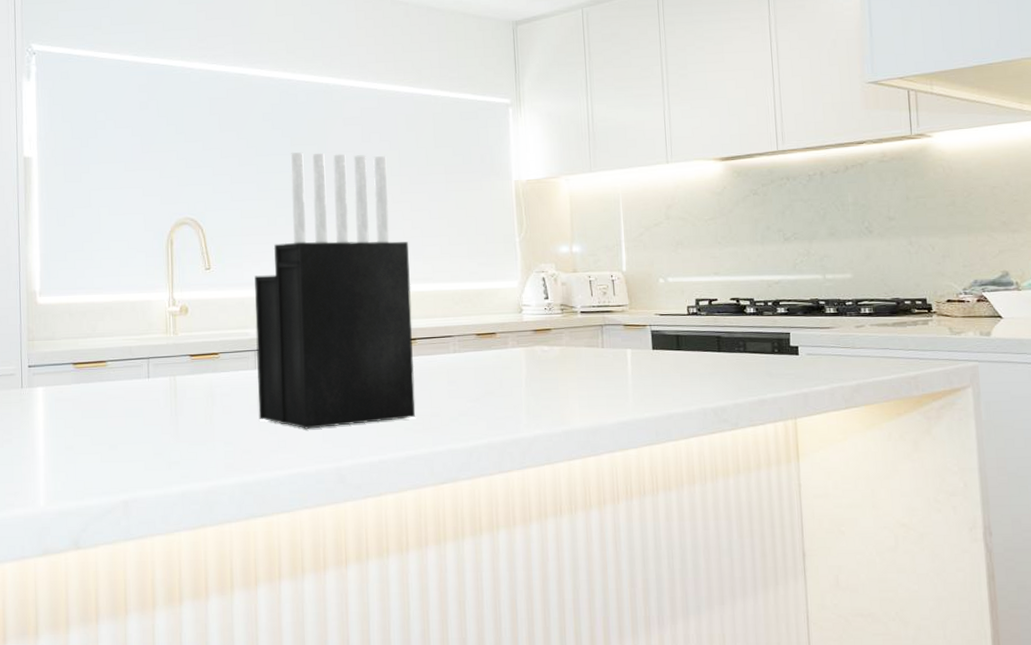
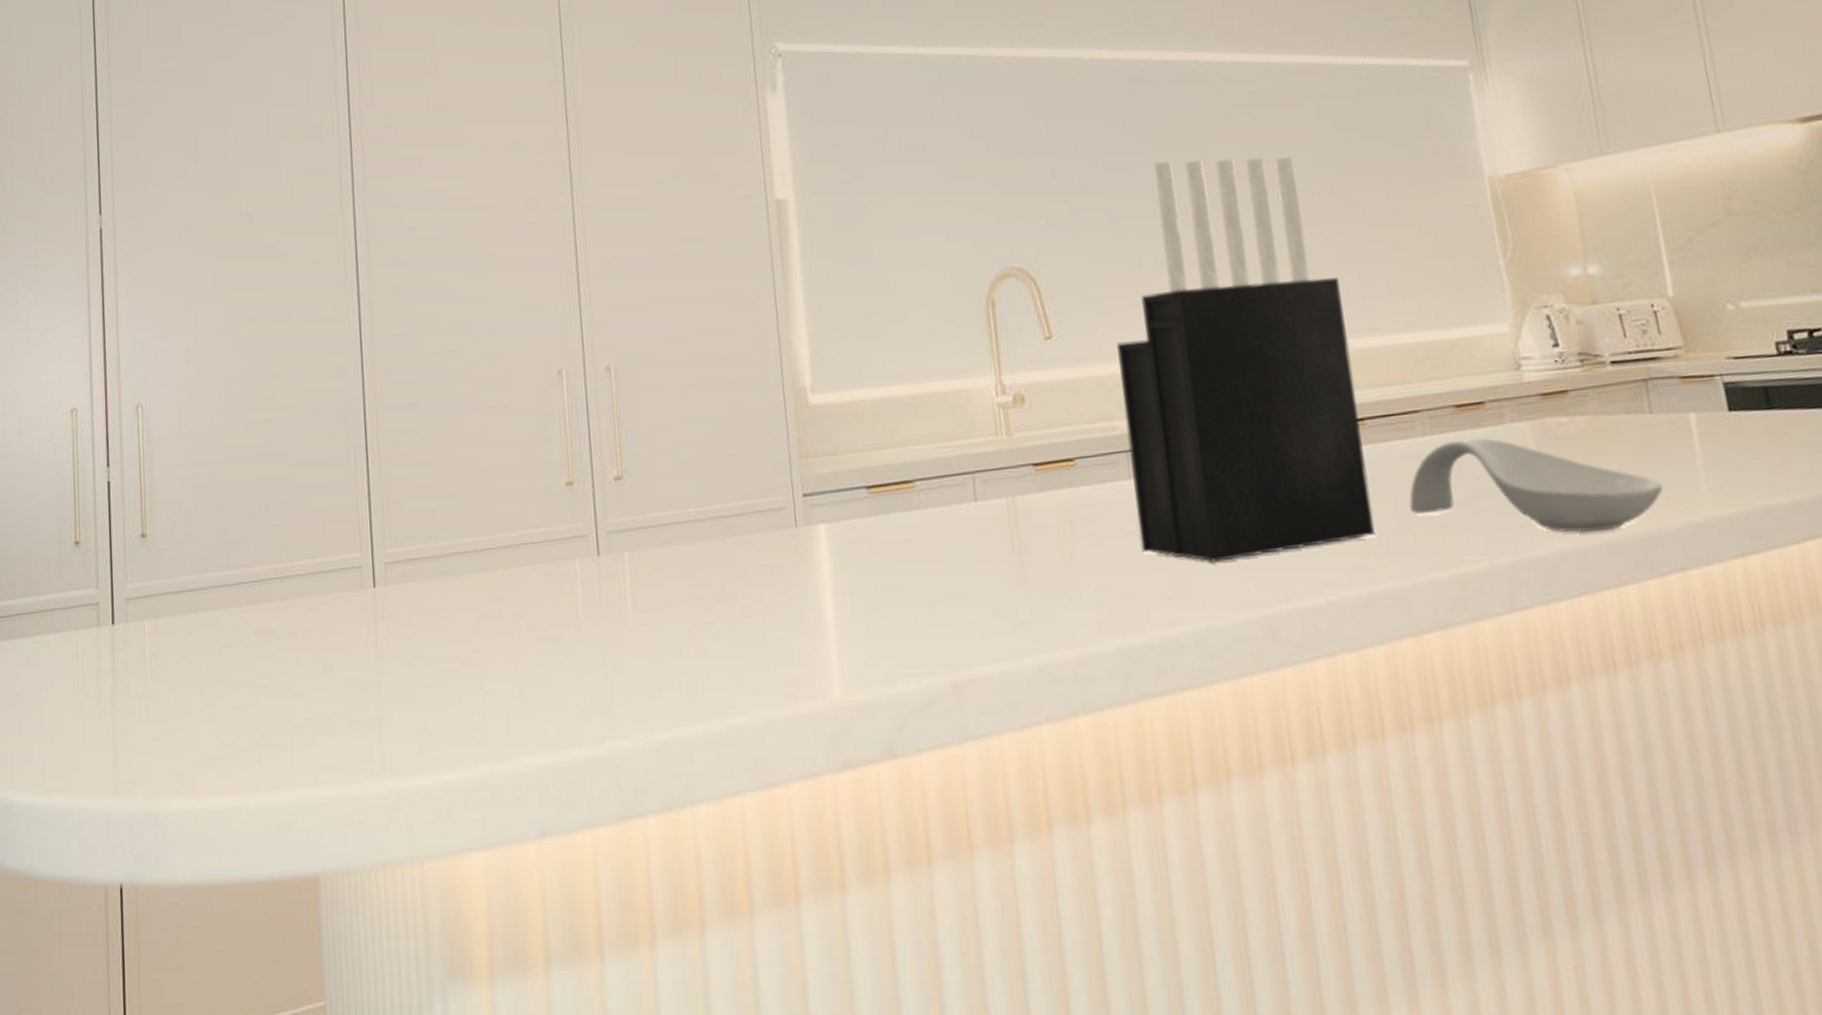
spoon rest: none [440,357,605,423] -> present [1409,438,1663,533]

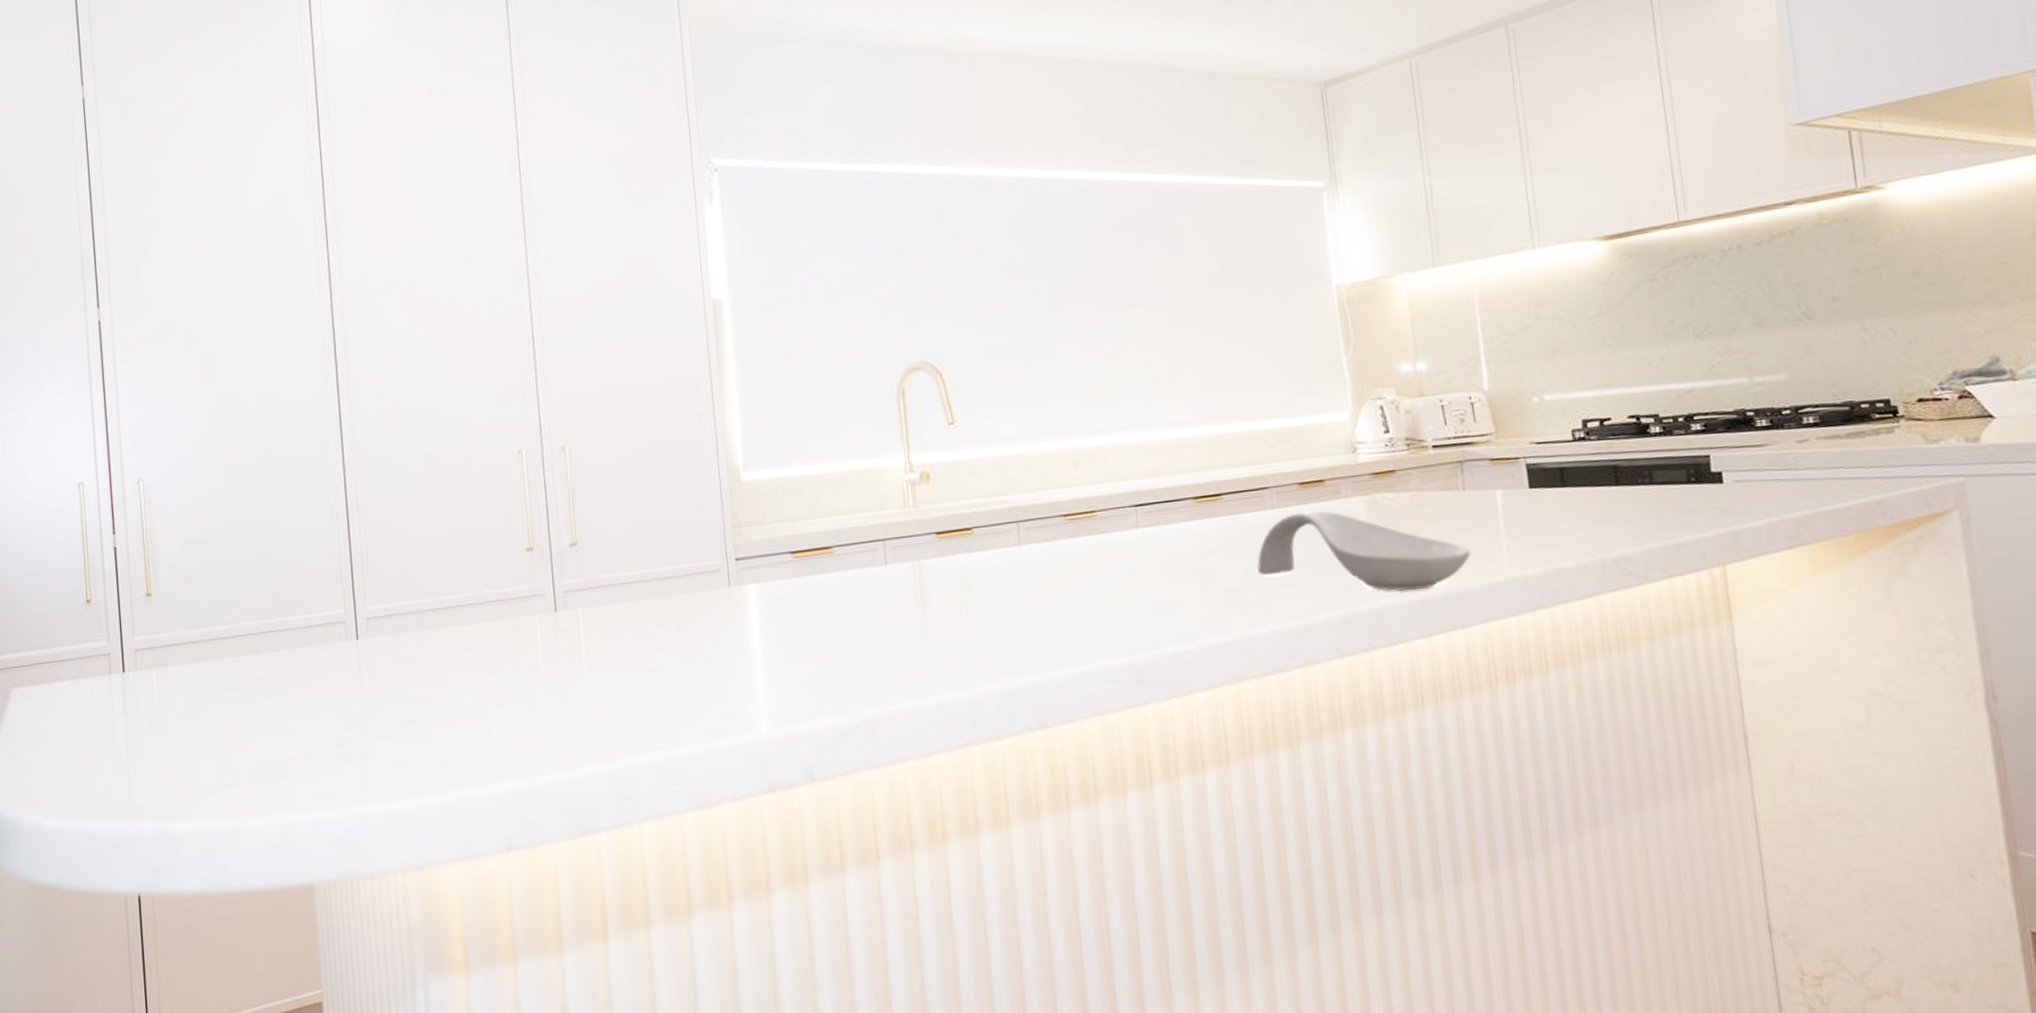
knife block: present [1117,157,1375,563] -> none [1011,266,1227,617]

